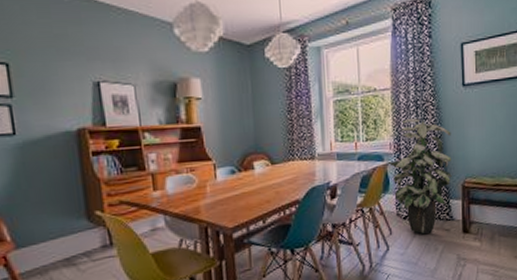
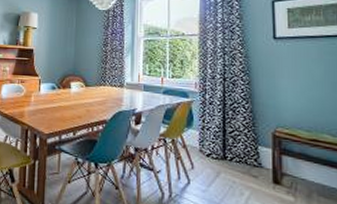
indoor plant: present [389,118,452,235] -> none [194,63,261,177]

